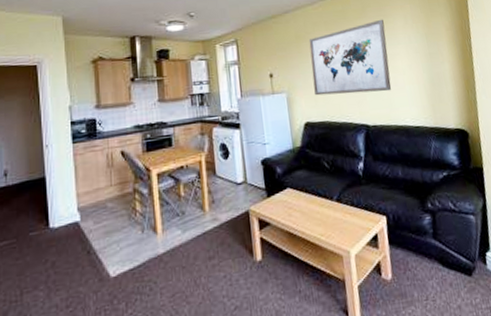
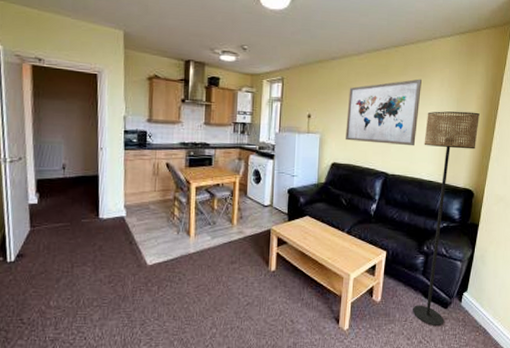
floor lamp: none [397,44,473,301] -> present [413,111,480,325]

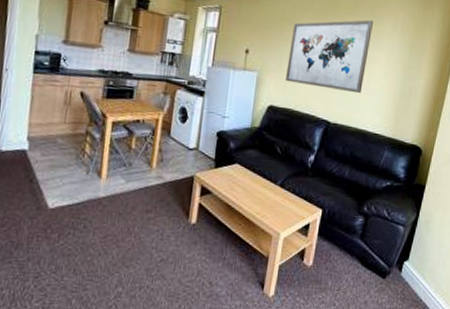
floor lamp: present [413,111,480,325] -> none [347,57,433,297]

